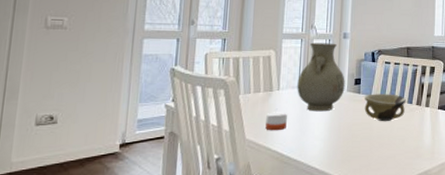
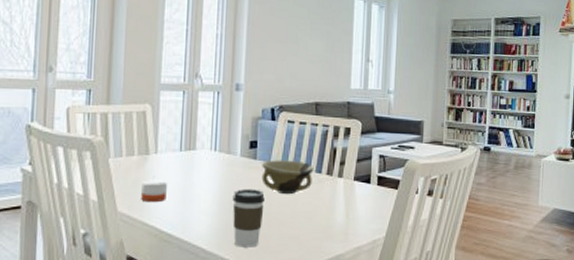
vase: present [297,42,345,112] -> none [178,95,238,181]
coffee cup: none [341,118,367,167] -> present [232,188,265,248]

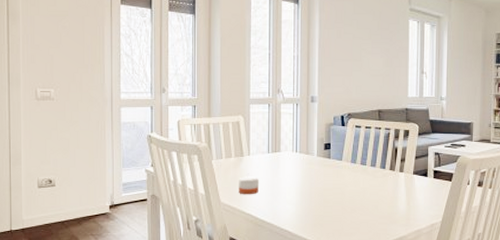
coffee cup: present [232,188,265,248] -> none [312,183,338,231]
bowl: present [261,160,314,195] -> none [335,158,379,187]

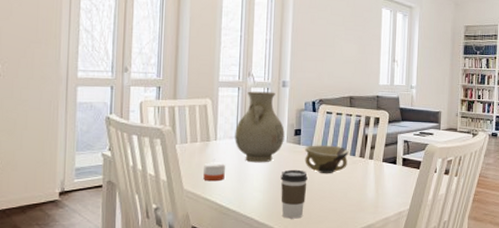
vase: none [267,107,315,177] -> present [235,91,285,163]
coffee cup: none [312,183,338,231] -> present [280,169,308,219]
bowl: none [335,158,379,187] -> present [305,145,349,174]

